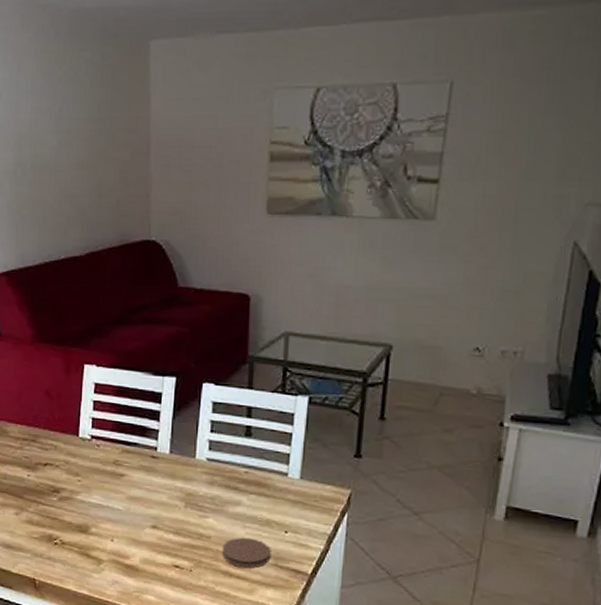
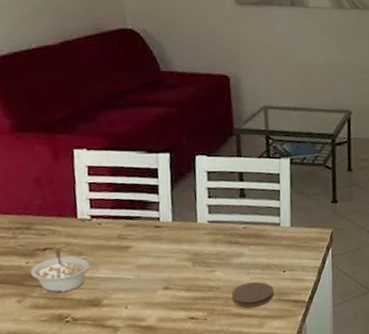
legume: none [30,467,83,512] -> present [30,250,90,293]

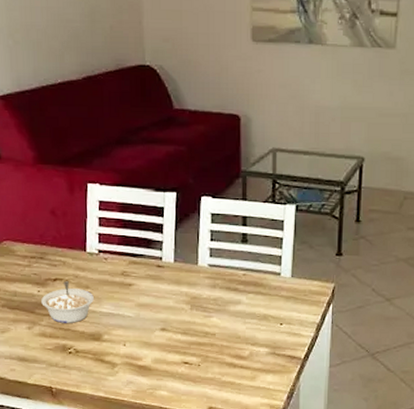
coaster: present [231,281,273,308] -> none [226,332,268,358]

